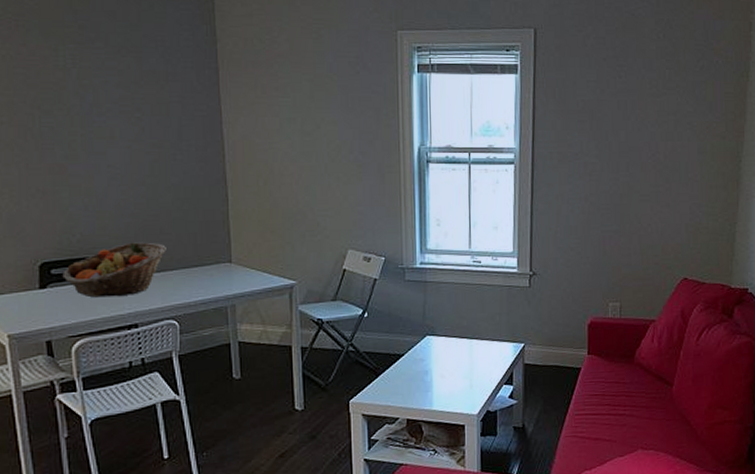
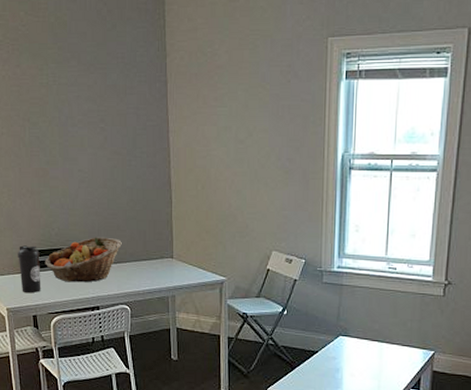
water bottle: none [24,256,56,313] -> present [18,245,40,293]

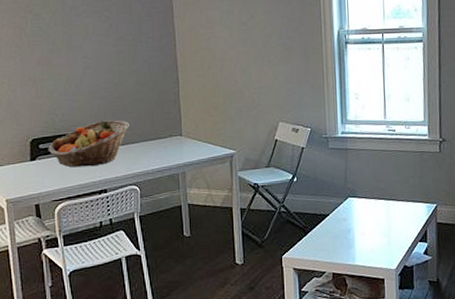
water bottle: present [18,245,40,293] -> none [18,133,43,181]

